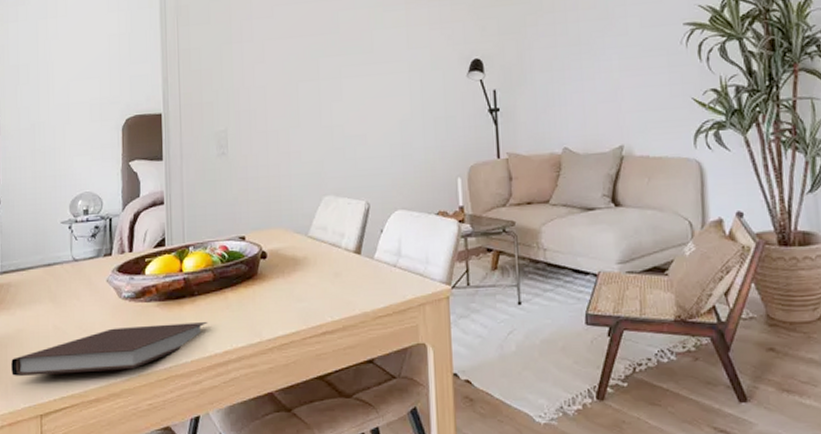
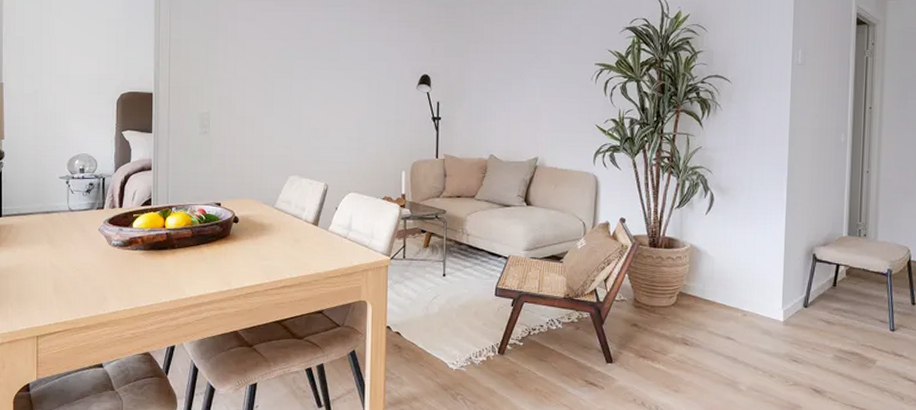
notebook: present [11,322,208,376] -> none [12,269,185,304]

